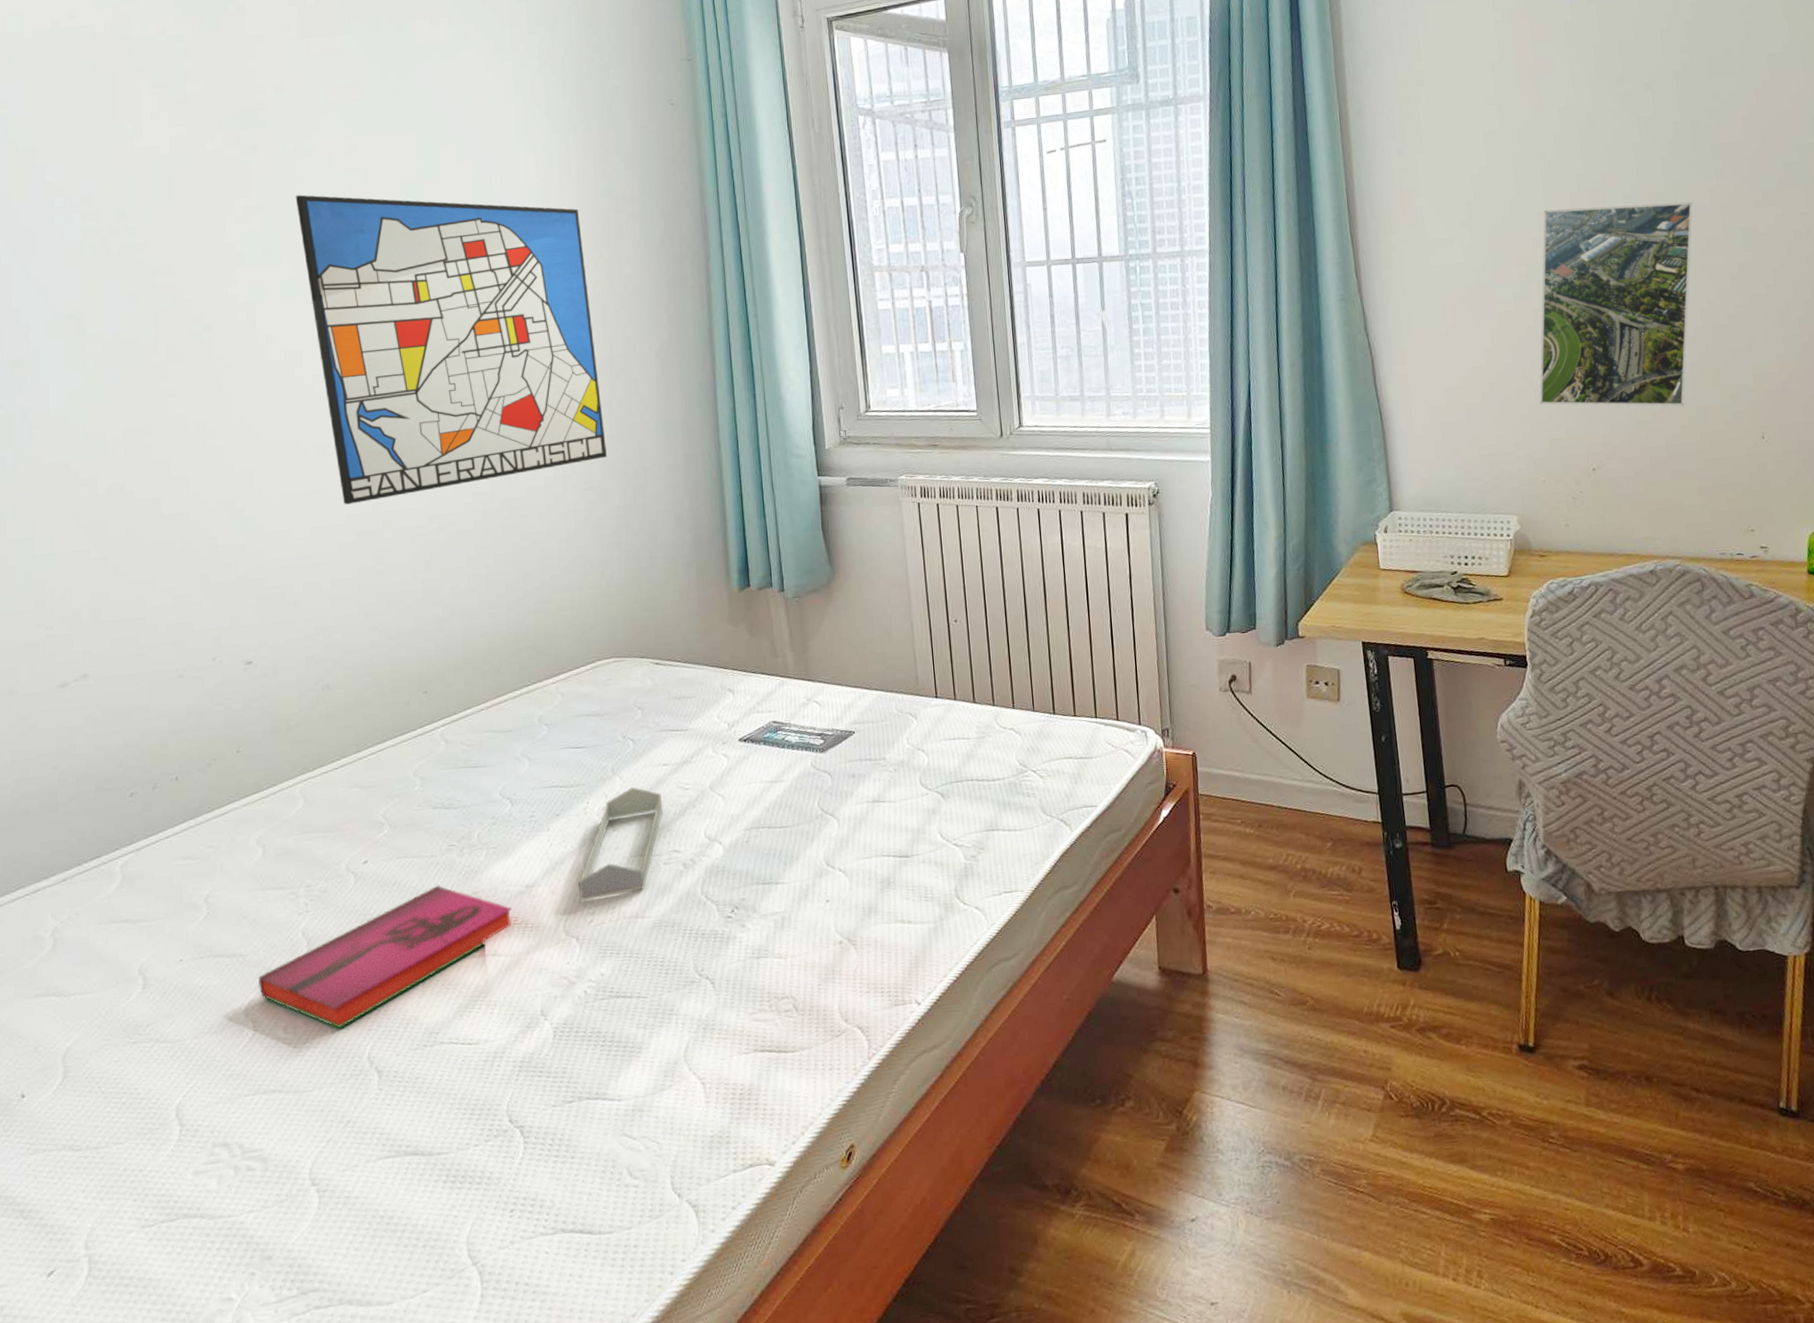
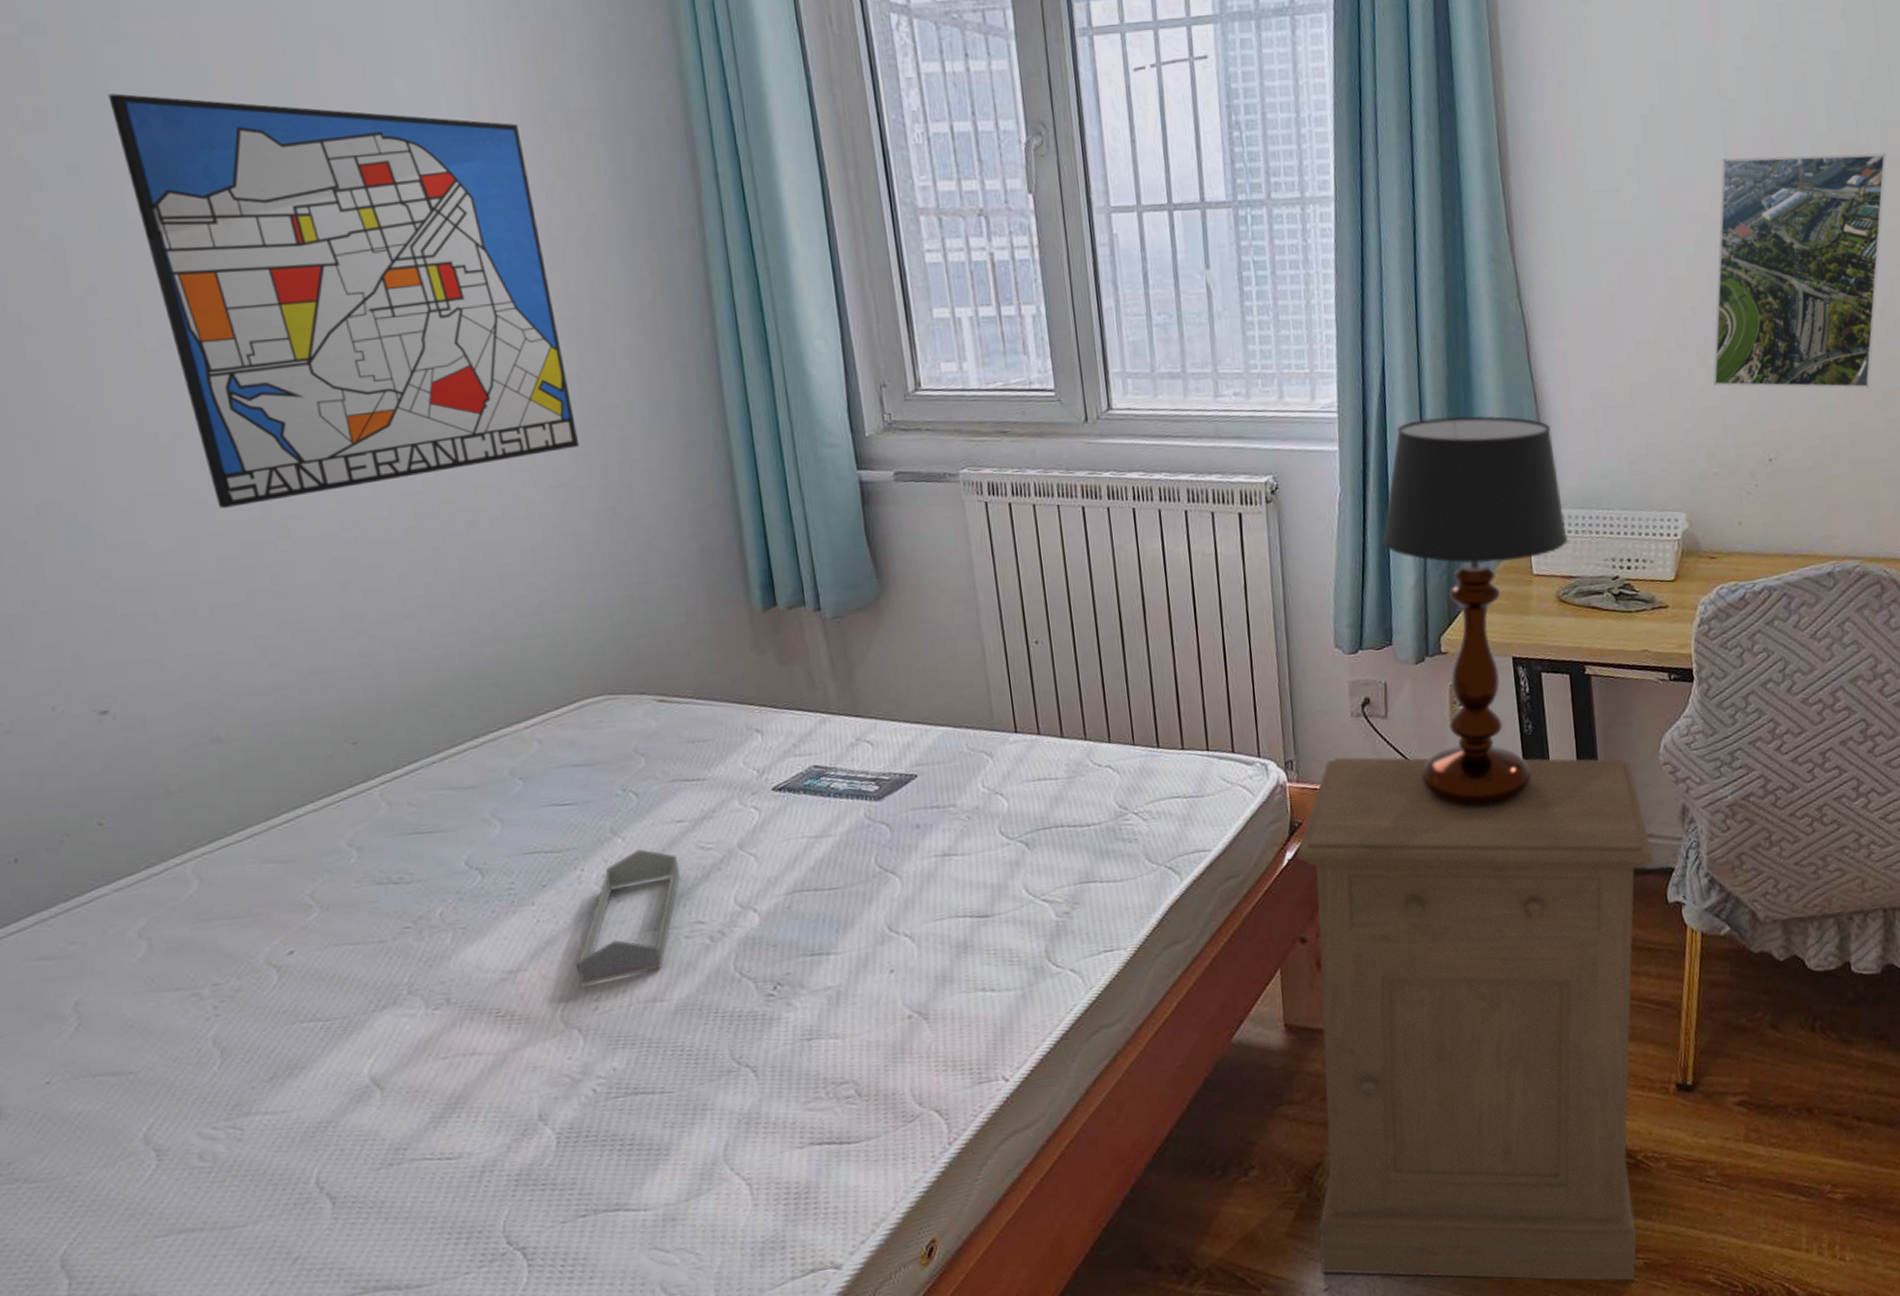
hardback book: present [257,885,513,1029] -> none [156,975,493,1152]
cabinet: none [1171,726,1494,1235] -> present [1296,756,1654,1281]
table lamp: none [1247,431,1411,776] -> present [1381,415,1568,807]

